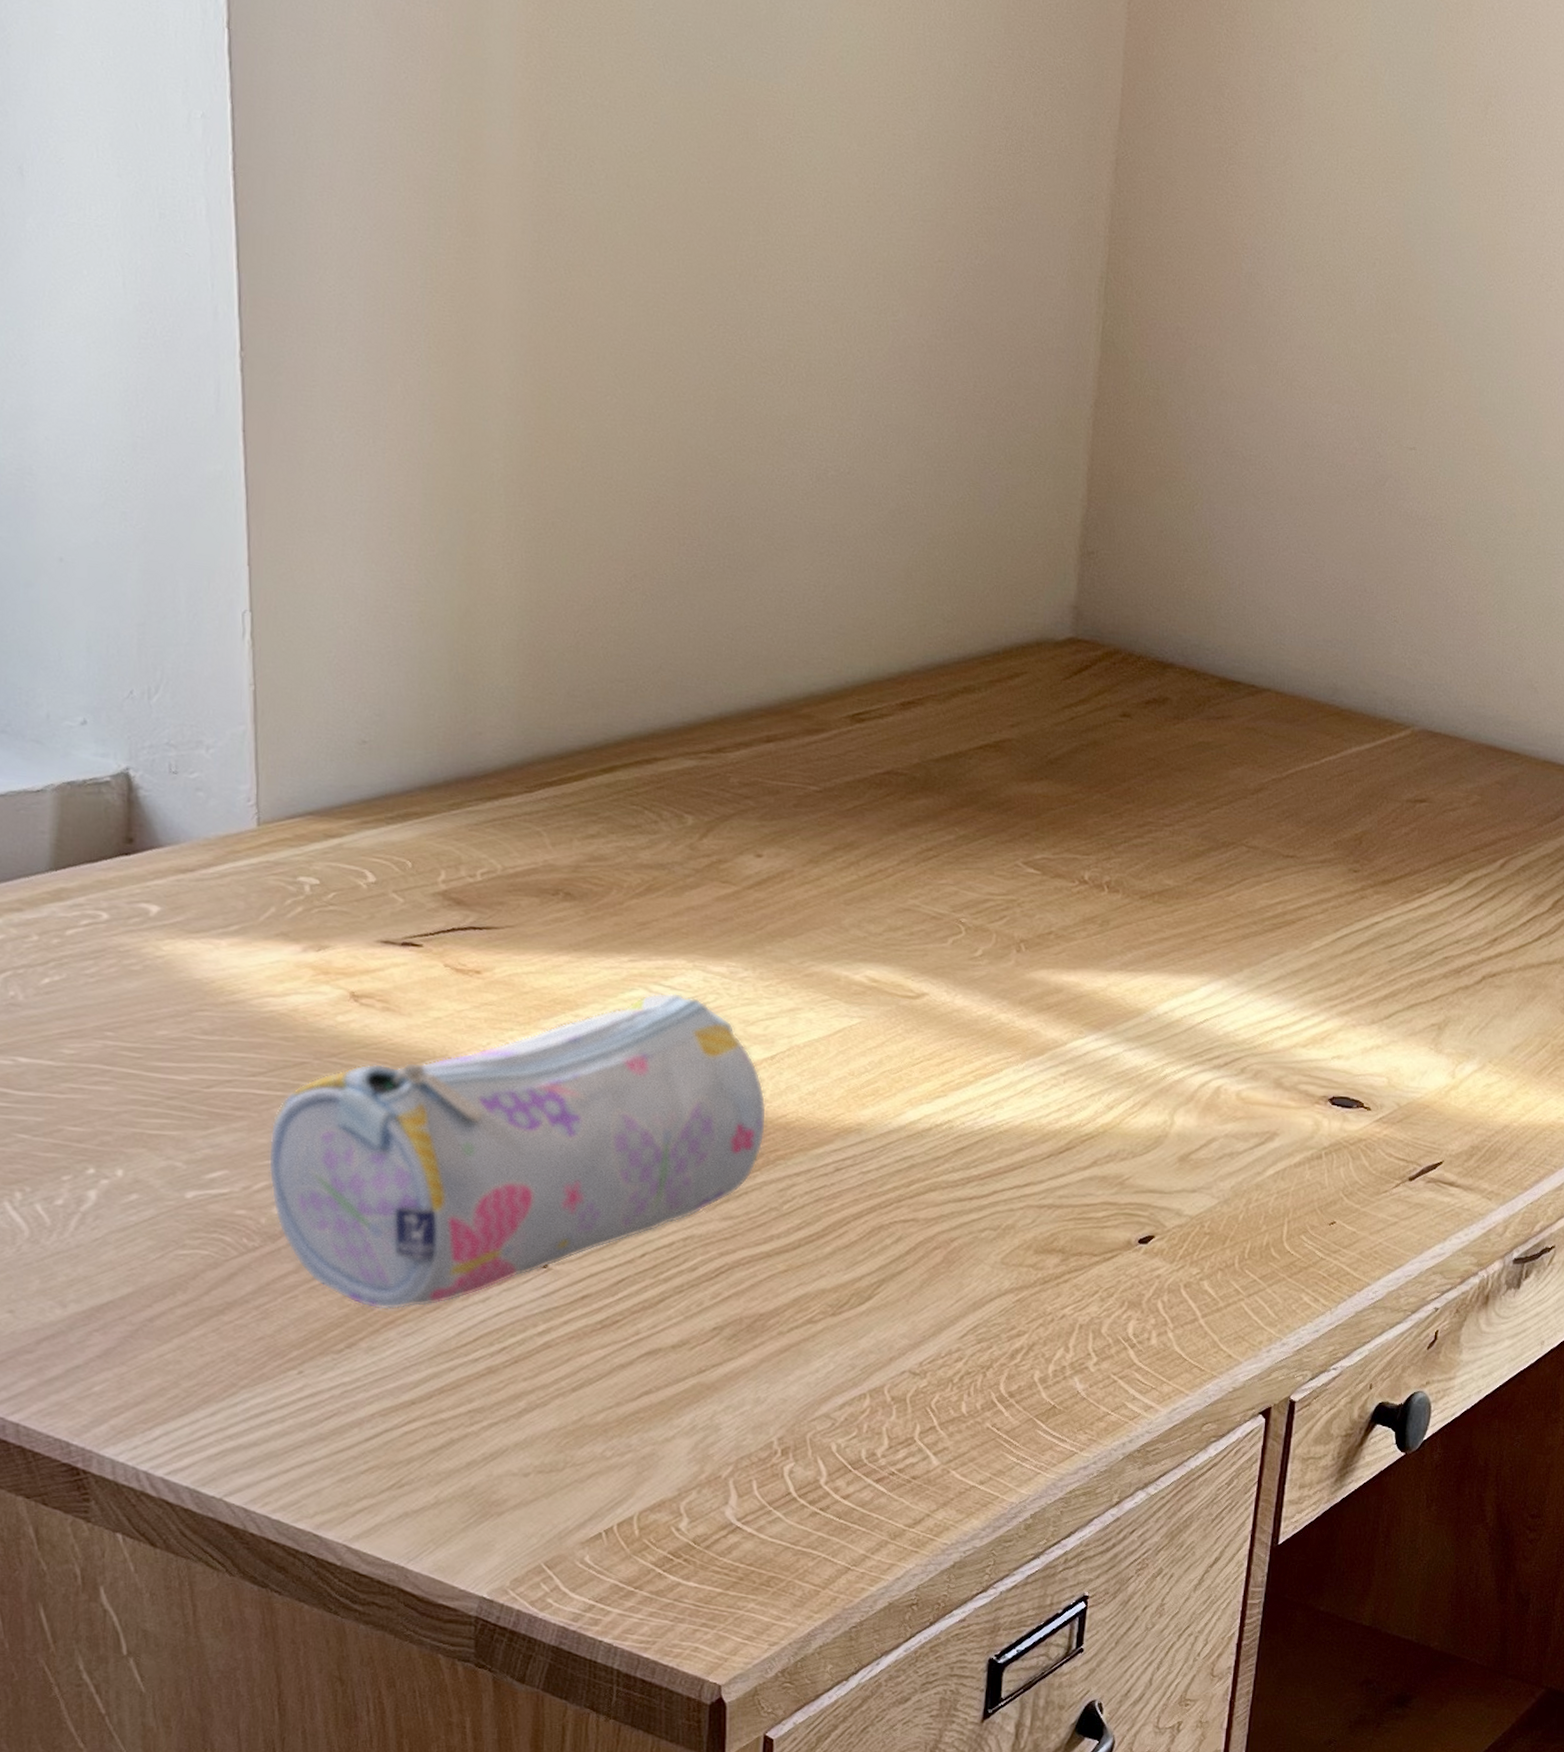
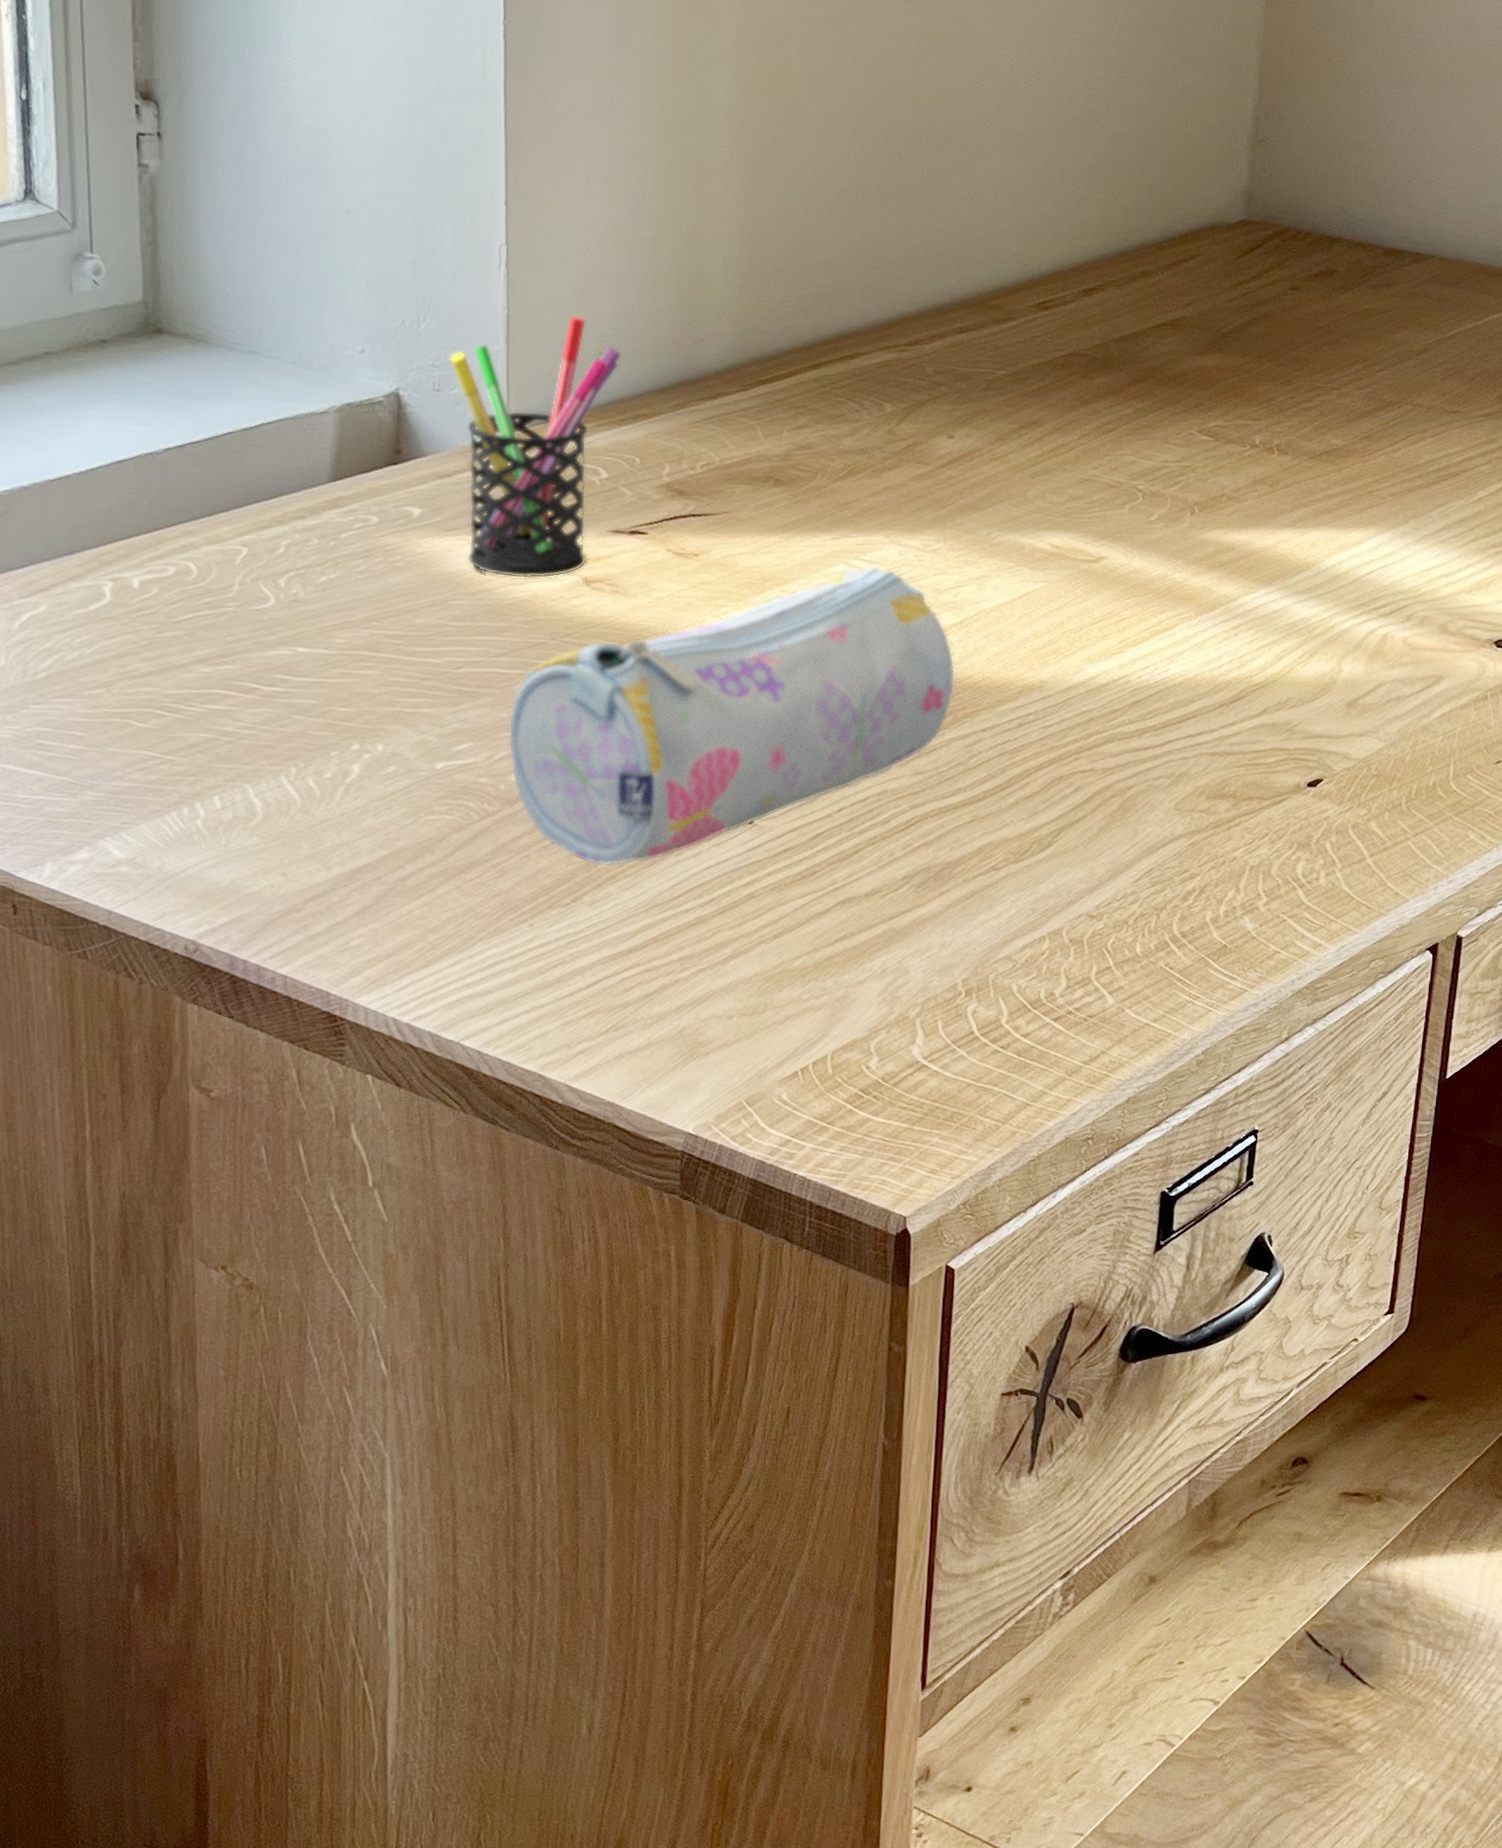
pen holder: none [186,697,388,991] -> present [448,315,622,579]

